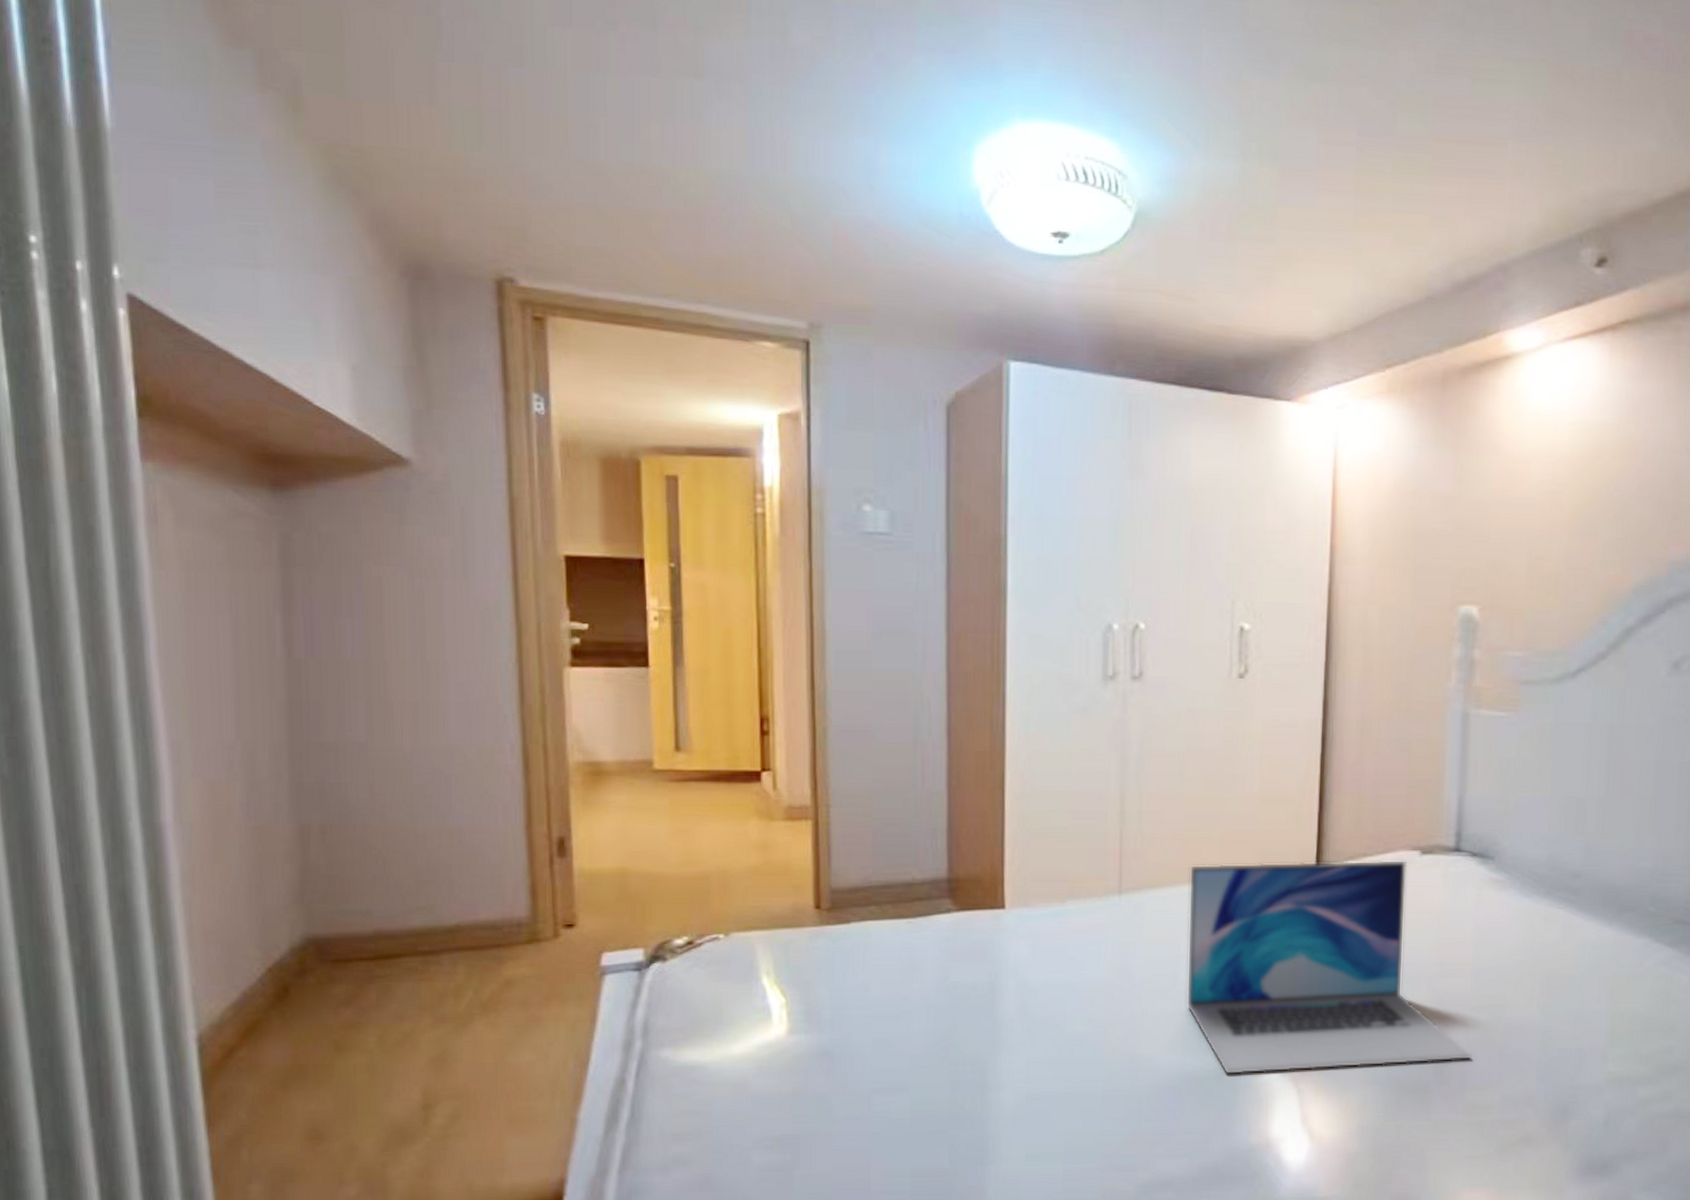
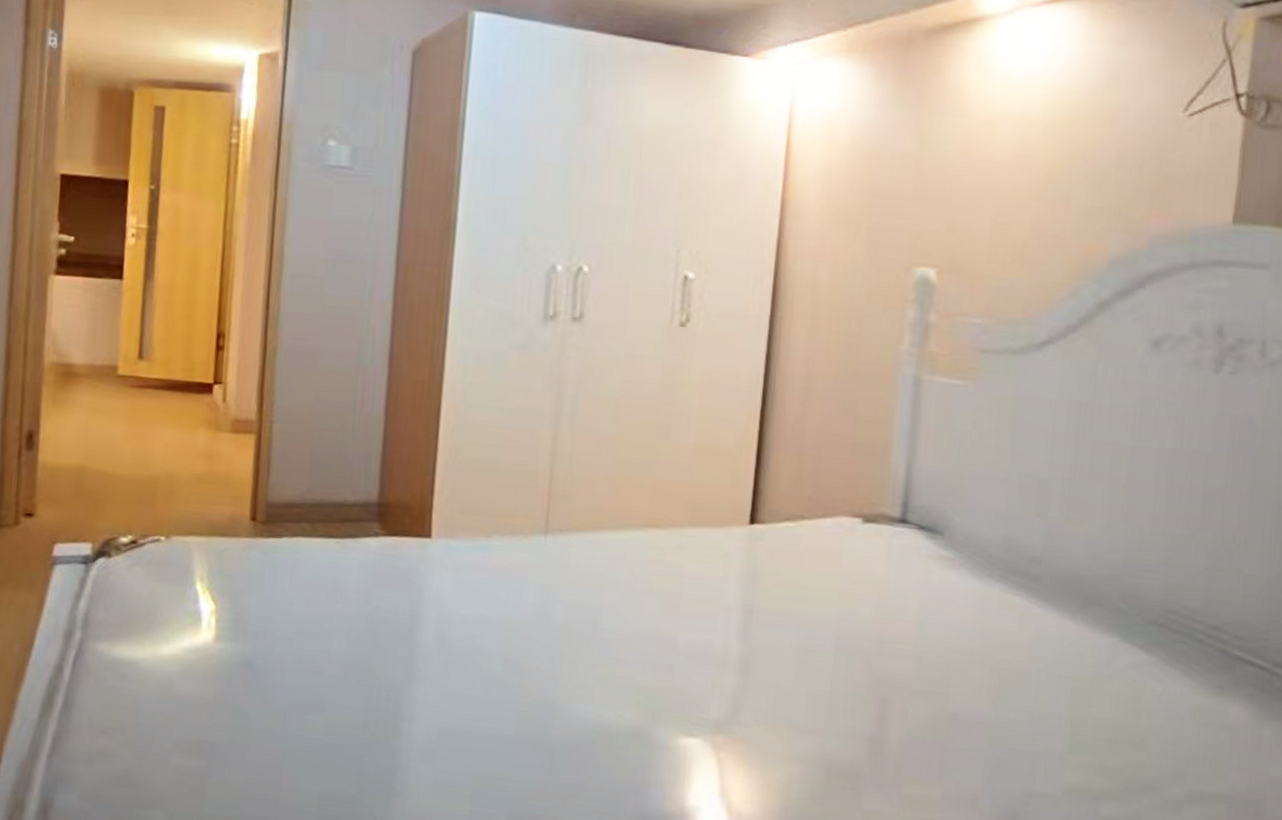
laptop: present [1186,859,1473,1075] -> none [606,511,912,750]

